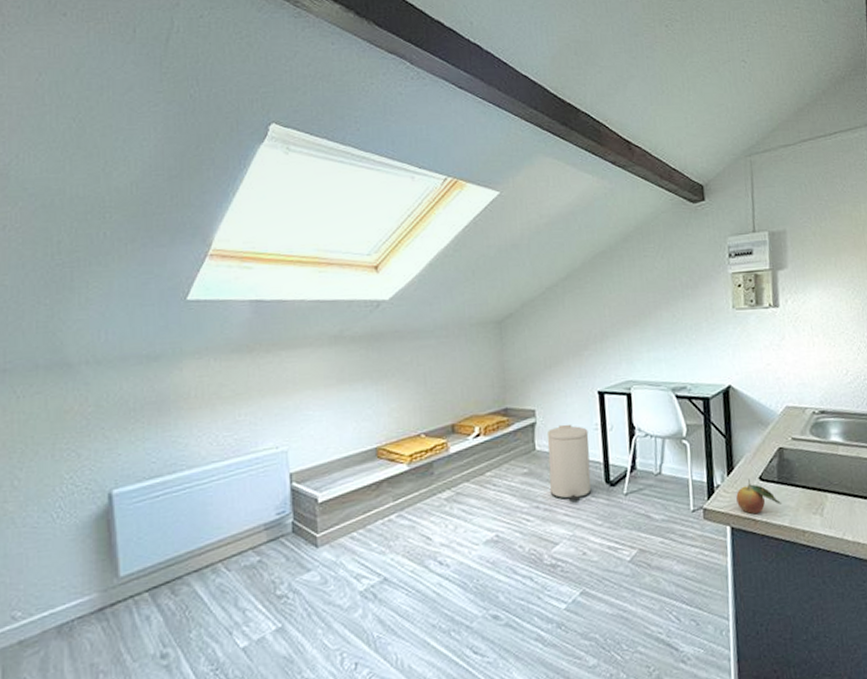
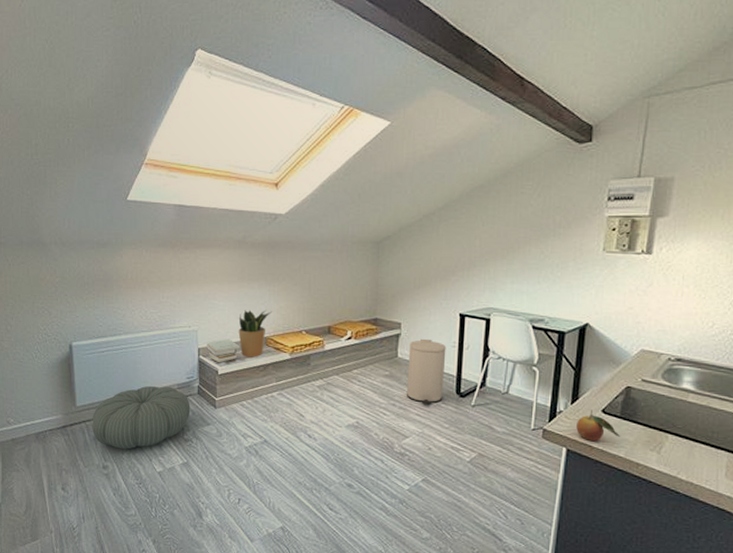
pouf: none [143,528,284,626] -> present [92,385,191,450]
books: none [301,456,345,489] -> present [207,339,240,363]
potted plant: none [340,414,383,476] -> present [238,310,273,358]

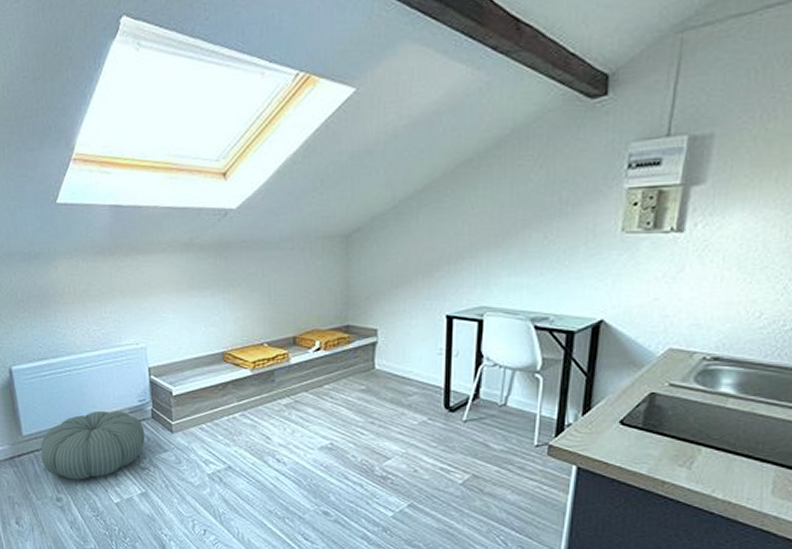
books: present [207,339,240,363] -> none [157,356,195,383]
potted plant: present [238,310,273,358] -> none [191,321,229,376]
pedal bin: present [407,338,446,405] -> none [387,346,432,422]
fruit: present [576,409,621,442] -> none [588,421,643,458]

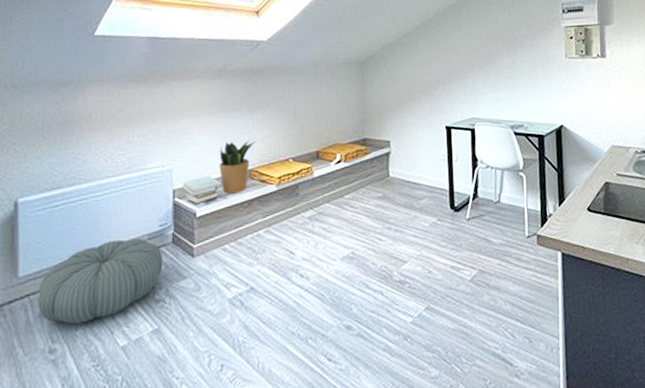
books: none [157,356,195,383] -> present [183,176,222,205]
potted plant: none [191,321,229,376] -> present [219,140,257,194]

